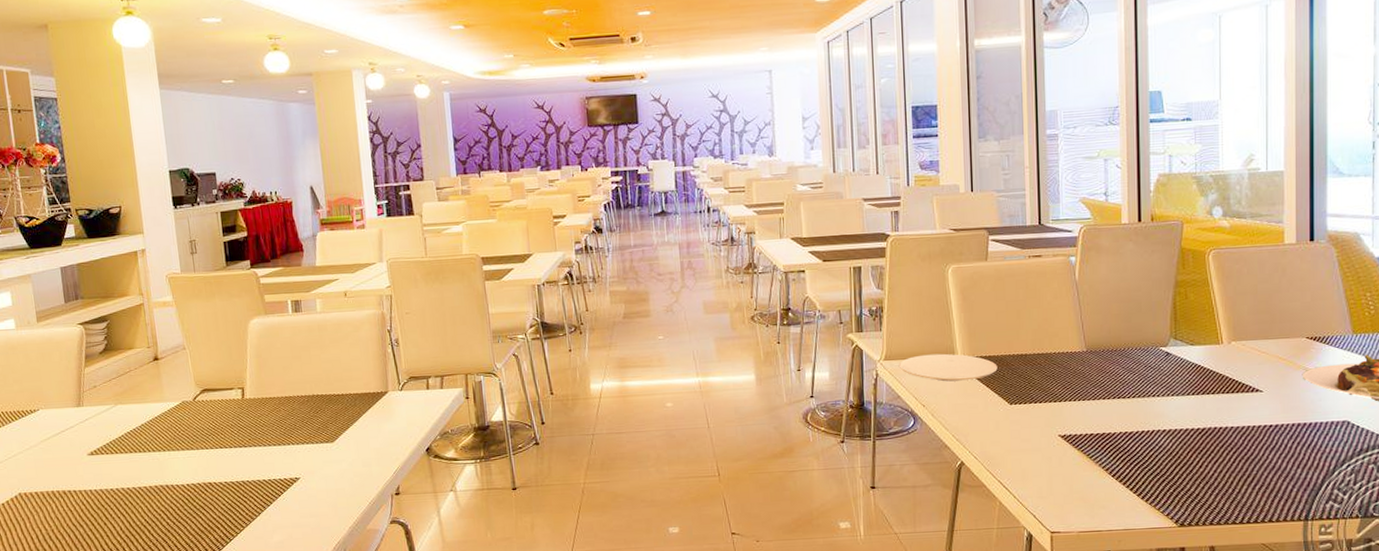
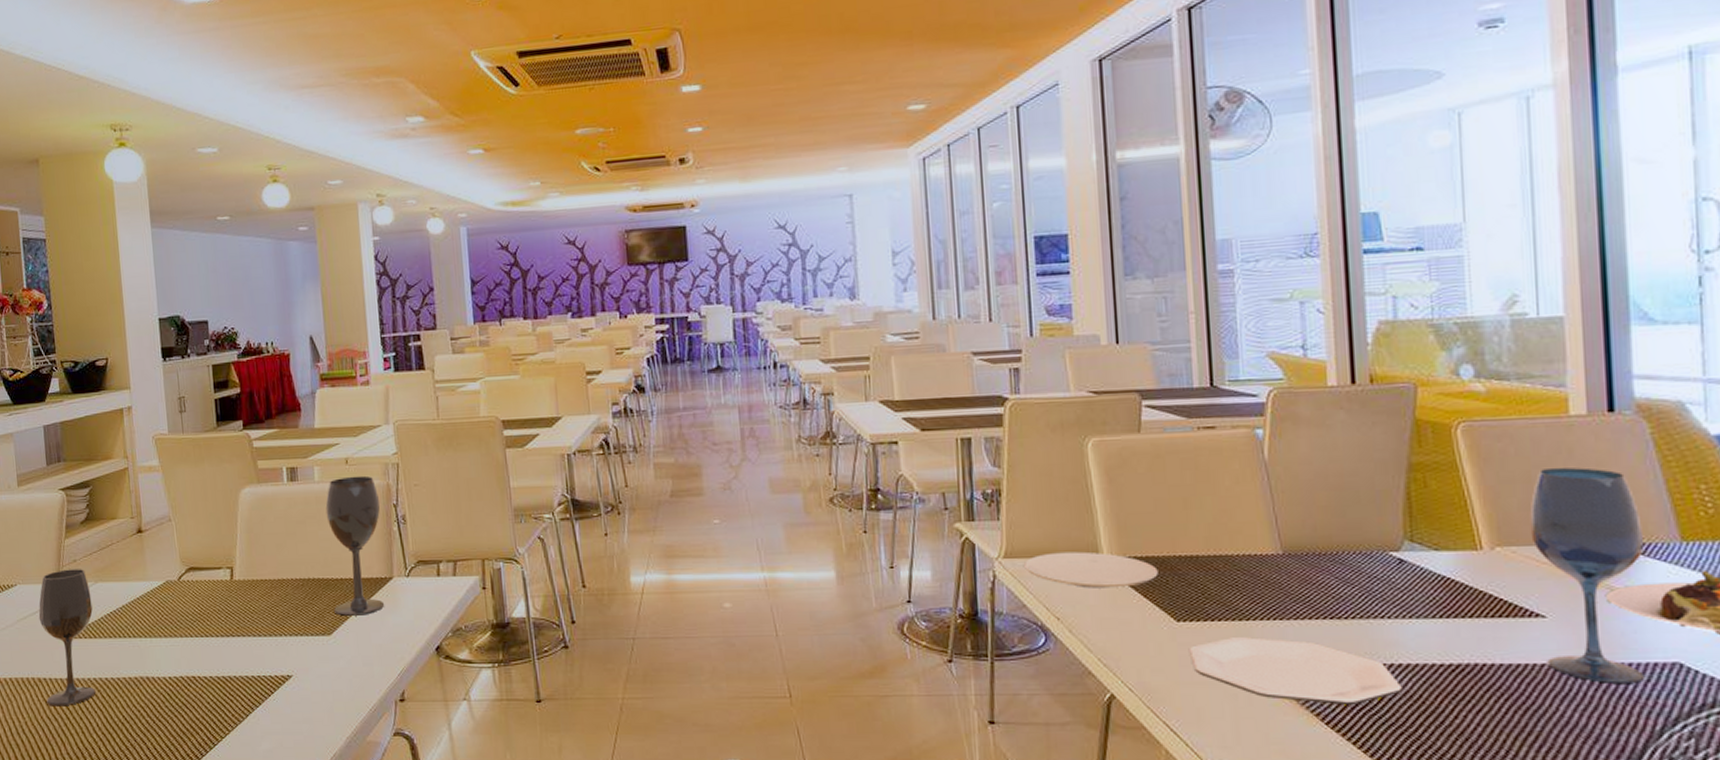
wine glass: none [61,393,119,515] -> present [38,569,96,707]
wine glass: none [327,306,381,426] -> present [325,475,385,616]
plate: none [1018,413,1165,462] -> present [1188,636,1402,706]
wineglass: none [1255,282,1328,438] -> present [1529,467,1646,683]

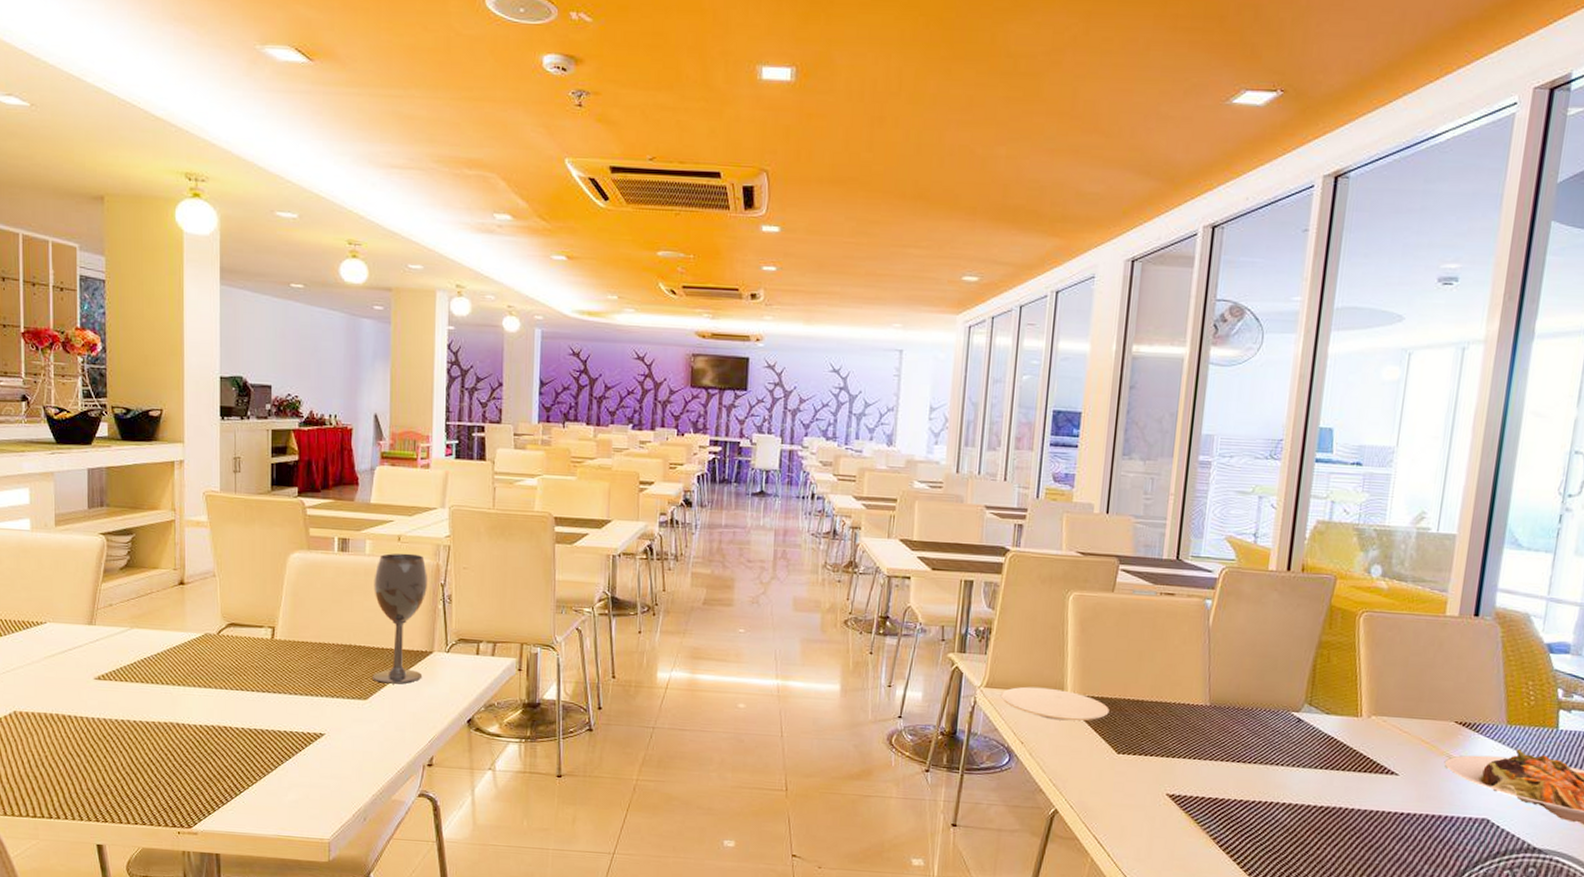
wine glass: present [38,569,96,707] -> none [68,612,126,744]
plate: present [1188,636,1402,706] -> none [1122,769,1282,834]
wineglass: present [1529,467,1646,683] -> none [1393,657,1482,832]

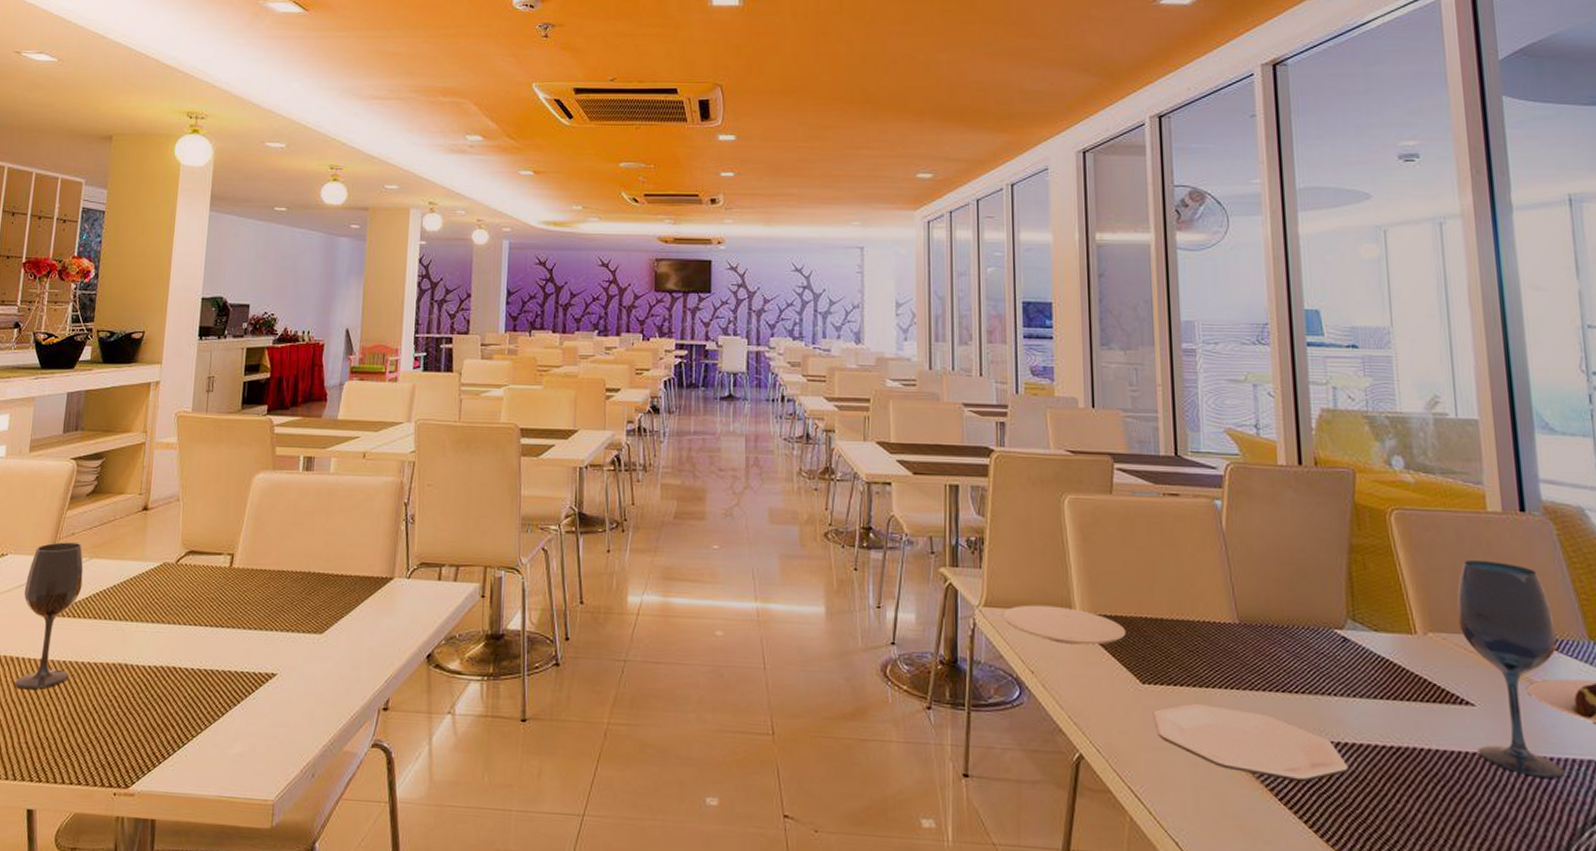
wine glass: none [68,612,126,744] -> present [14,542,84,690]
wine glass: present [373,553,428,684] -> none [330,471,392,615]
plate: none [1122,769,1282,834] -> present [1152,703,1349,783]
wineglass: none [1393,657,1482,832] -> present [1456,560,1566,778]

